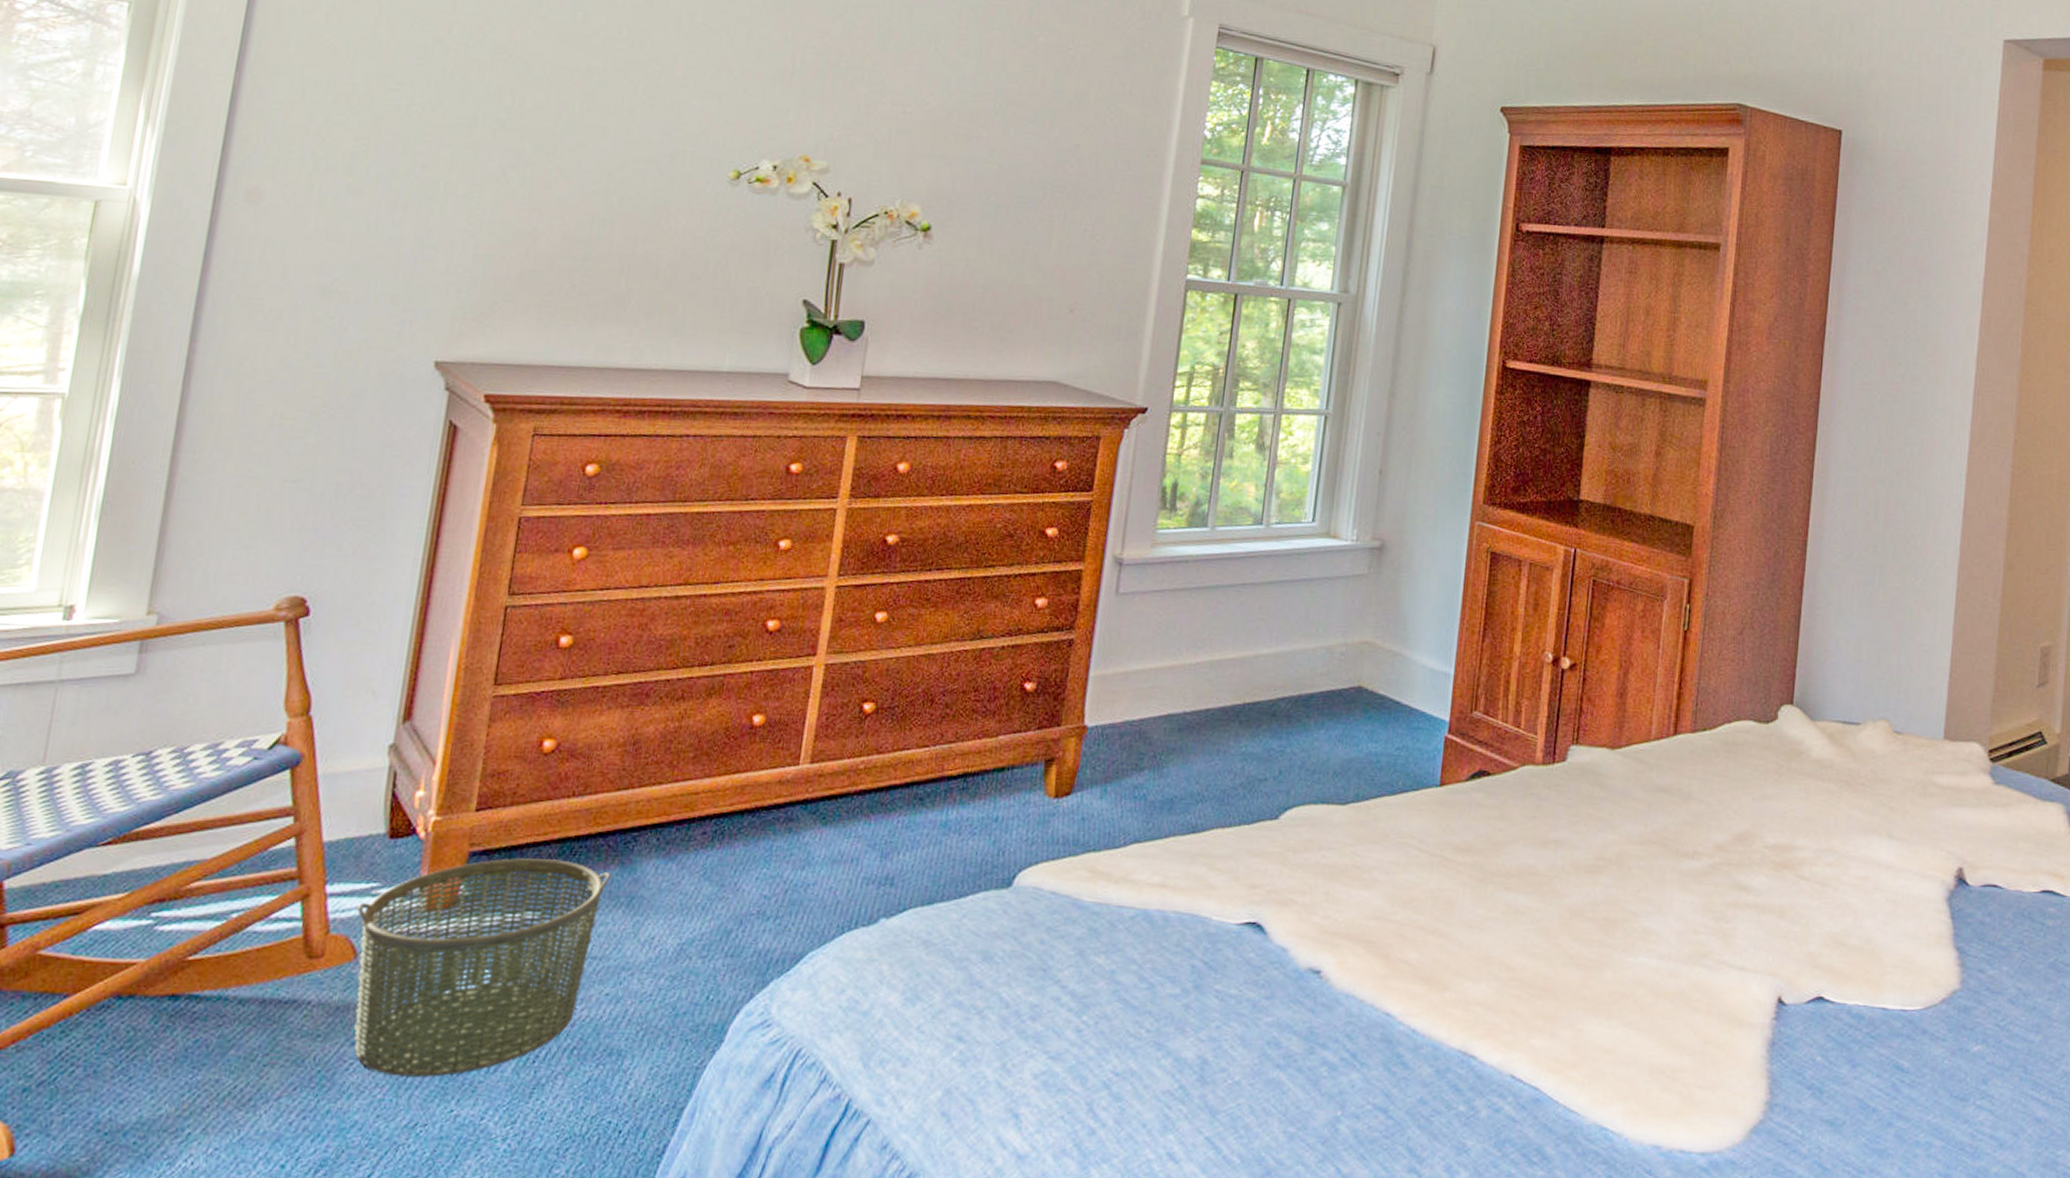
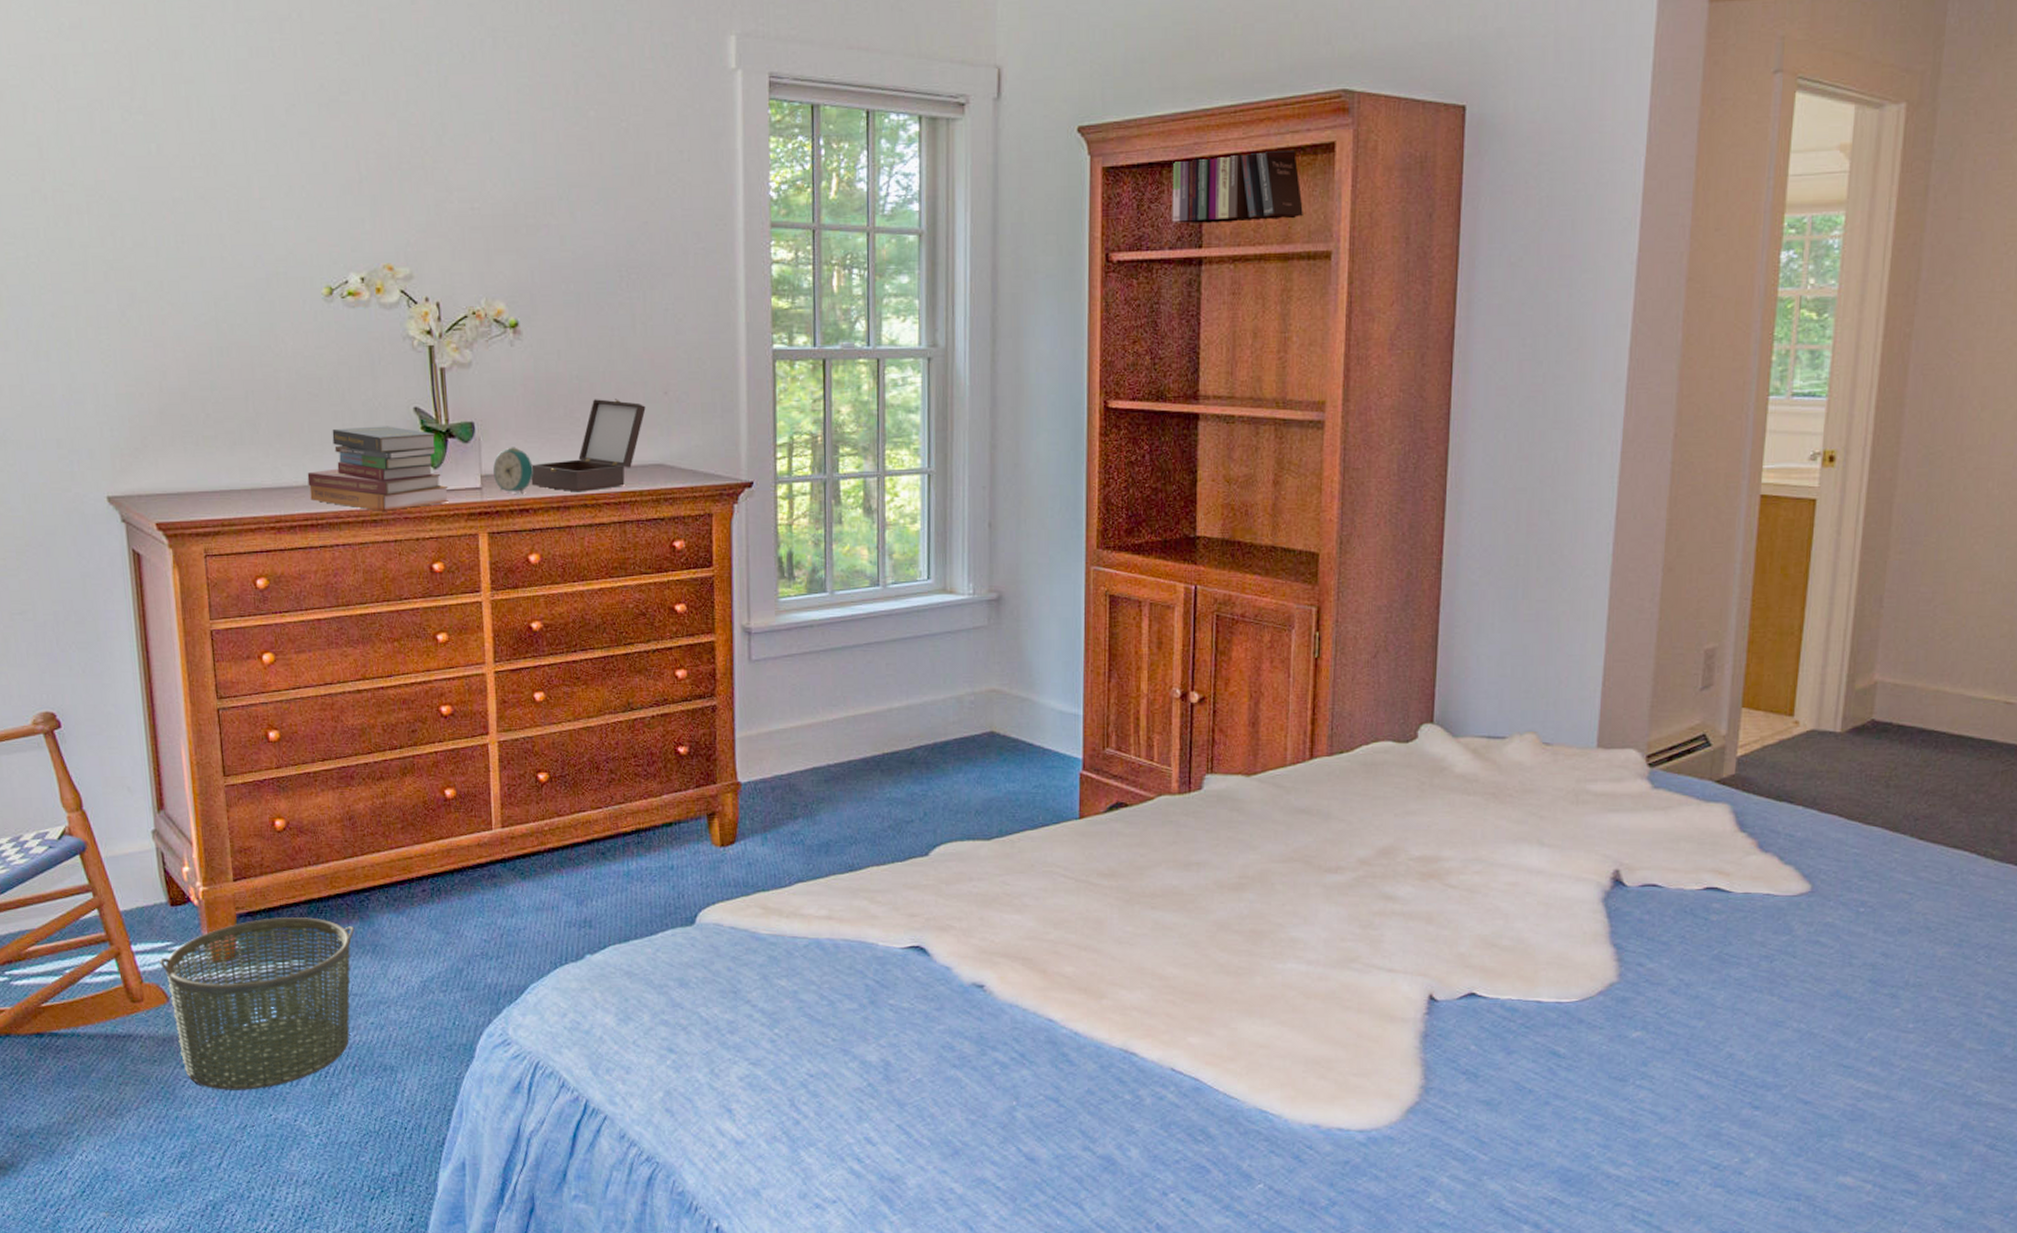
books: none [668,313,824,404] -> present [307,426,449,511]
alarm clock: none [875,349,920,400] -> present [493,447,533,495]
jewelry box: none [914,310,1049,403] -> present [531,399,646,492]
books: none [1579,148,1698,211] -> present [1172,151,1303,225]

